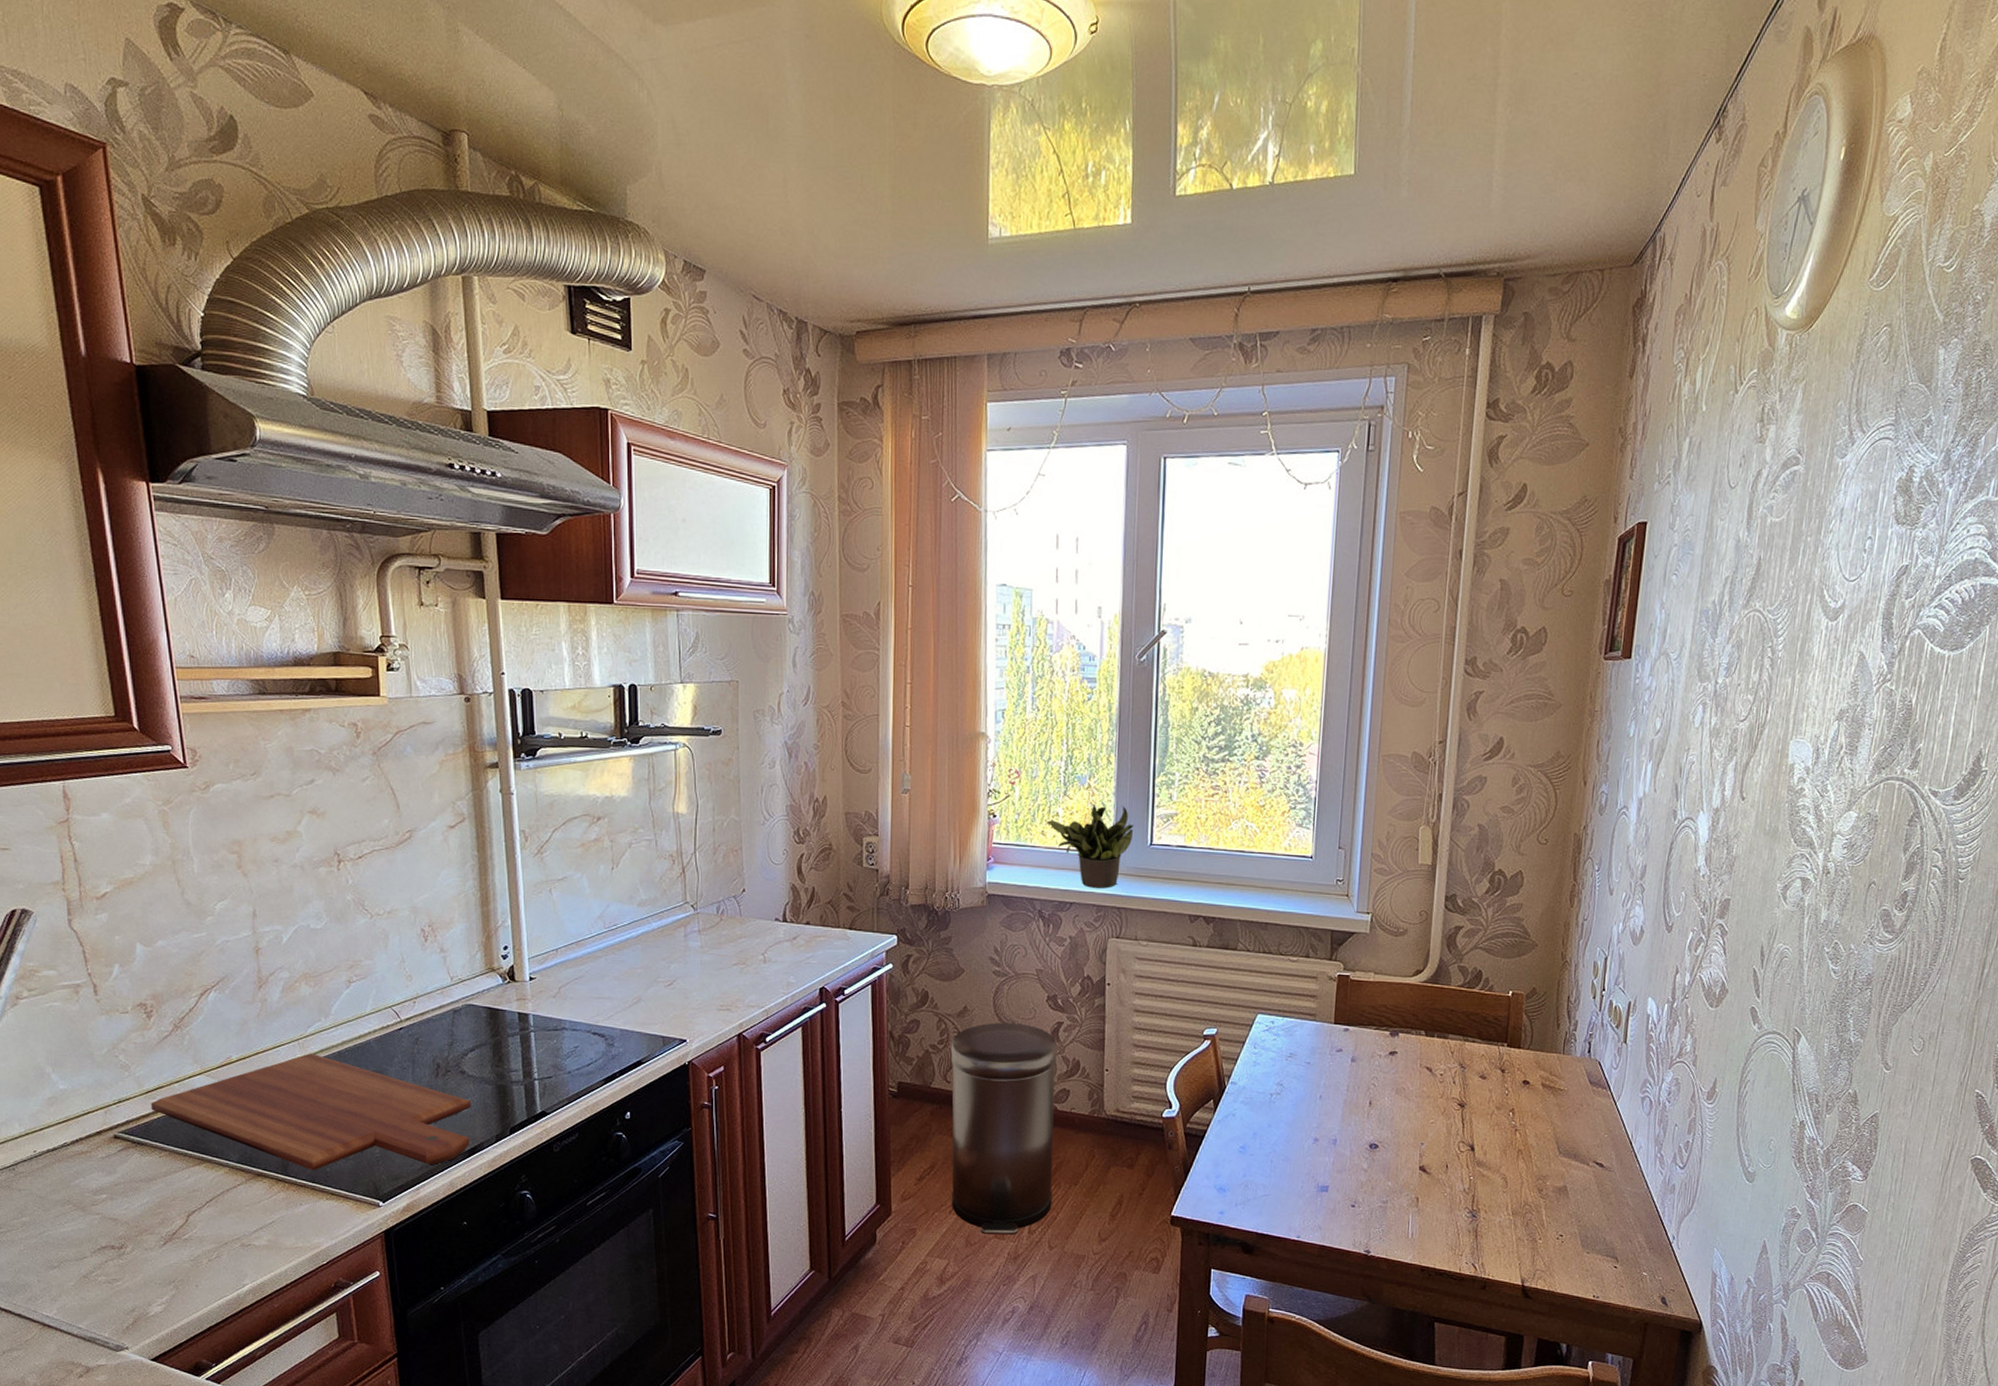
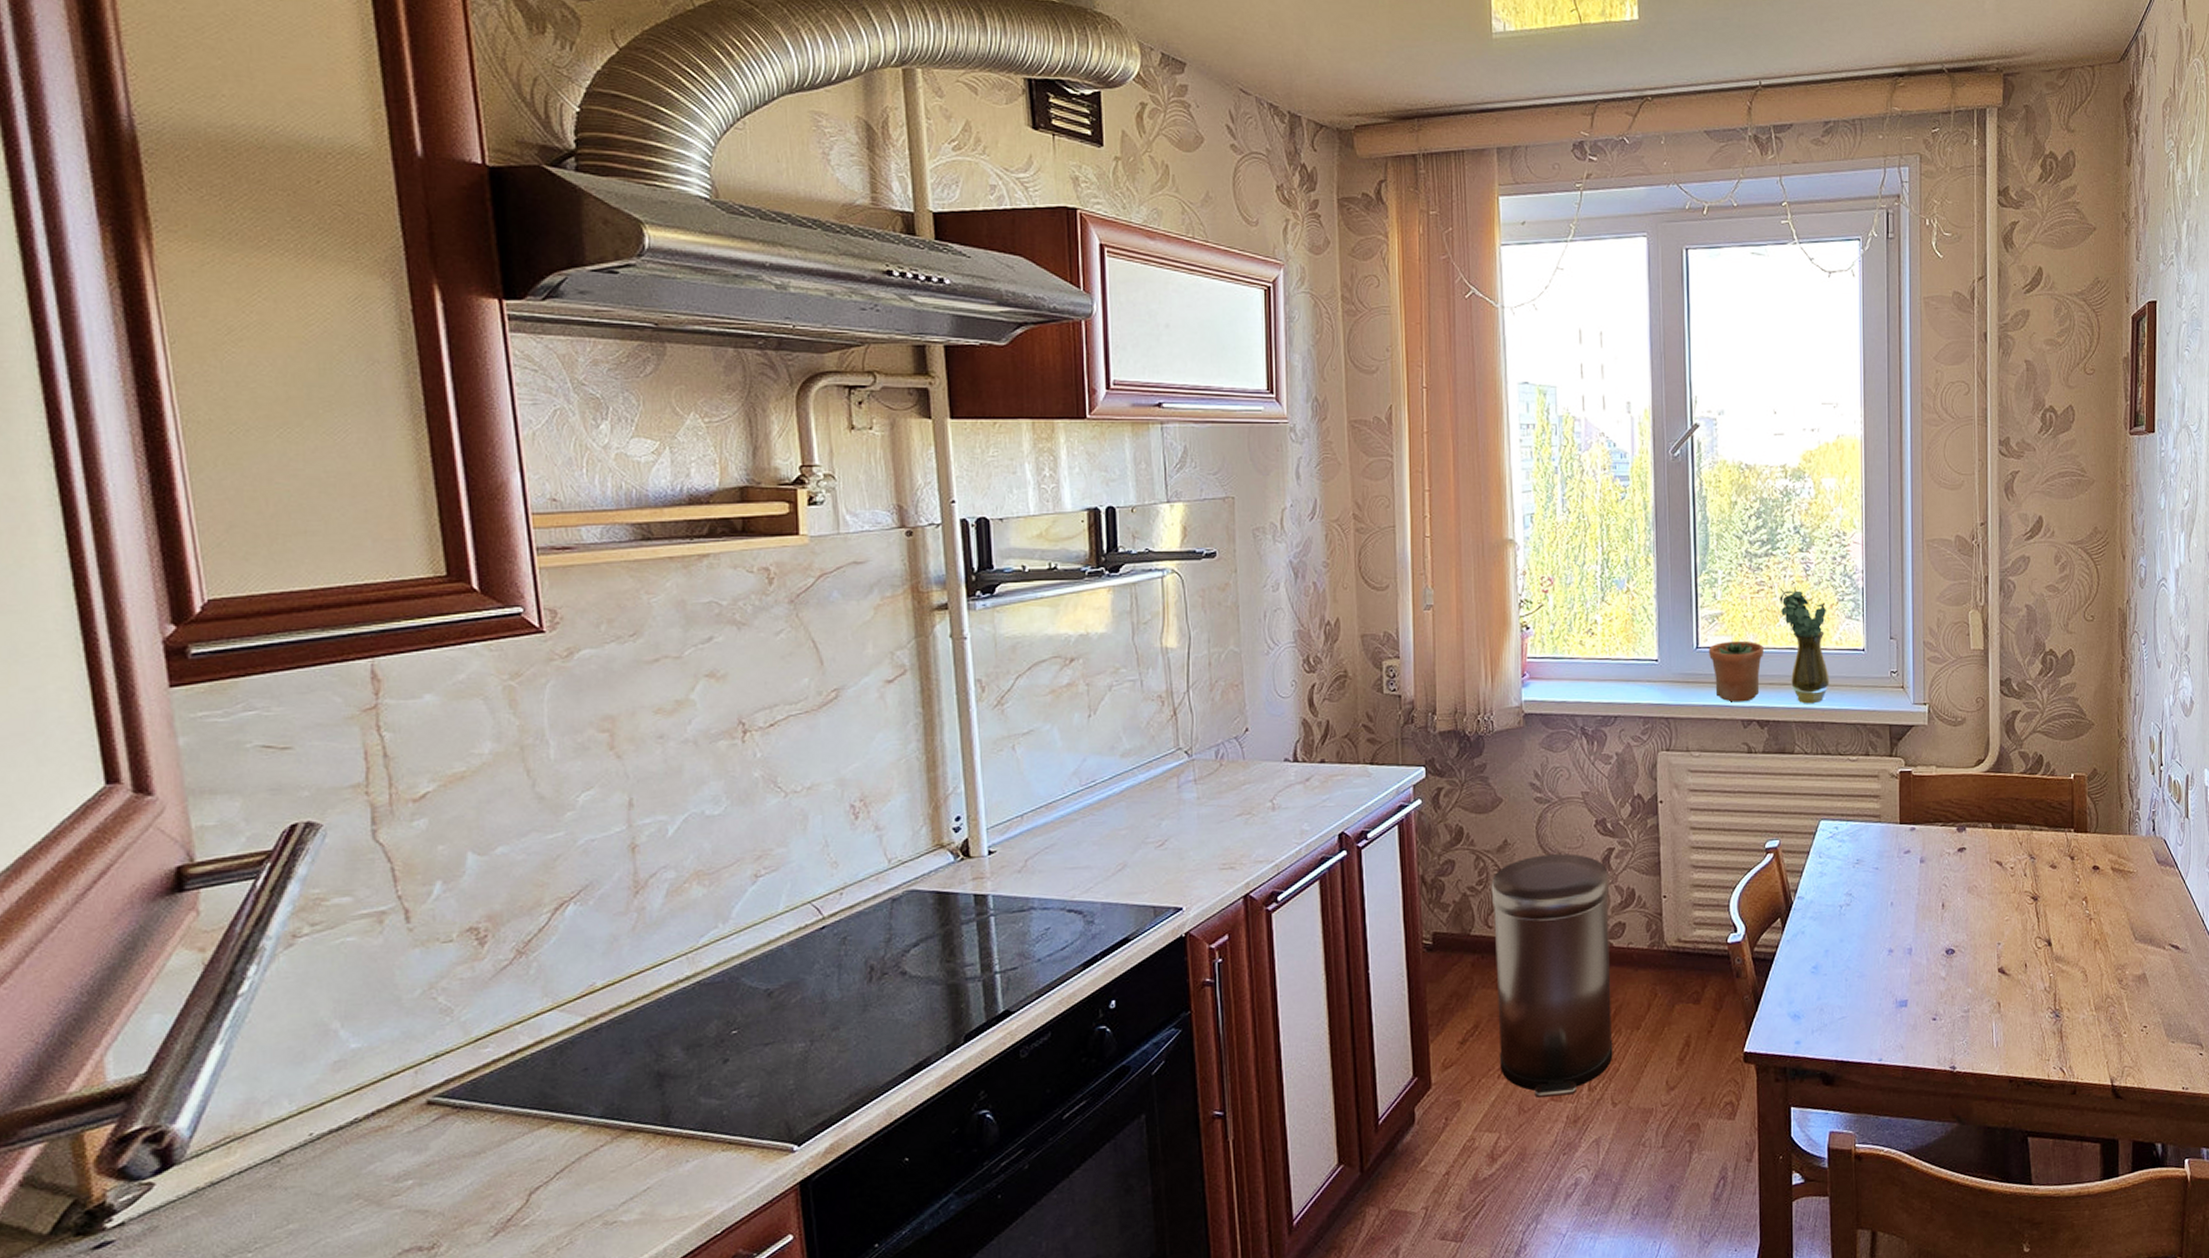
cutting board: present [150,1053,471,1171] -> none [480,968,914,1117]
potted plant: present [1046,804,1134,890] -> none [1584,608,1678,700]
planter: none [1161,840,1214,898] -> present [1708,640,1763,702]
vase: none [1233,793,1278,905] -> present [1779,587,1830,704]

